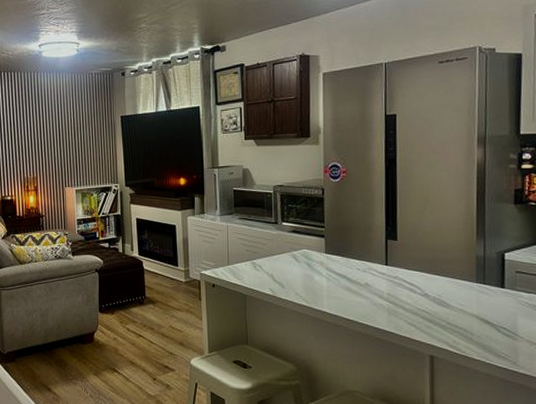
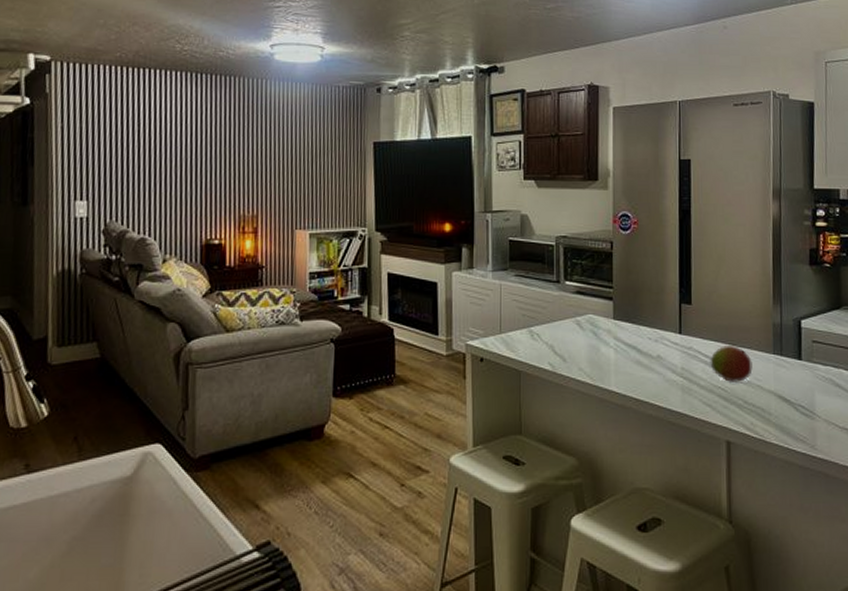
fruit: none [414,274,456,306] -> present [710,344,753,382]

